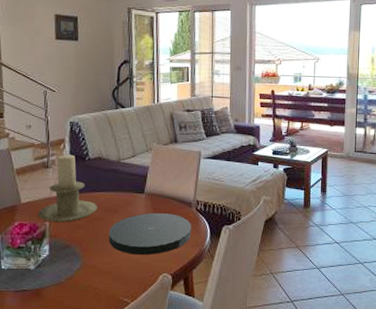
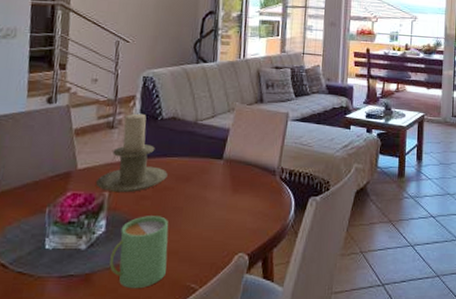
mug: none [55,242,103,302] -> present [109,216,169,289]
plate: present [108,212,191,255] -> none [177,181,274,231]

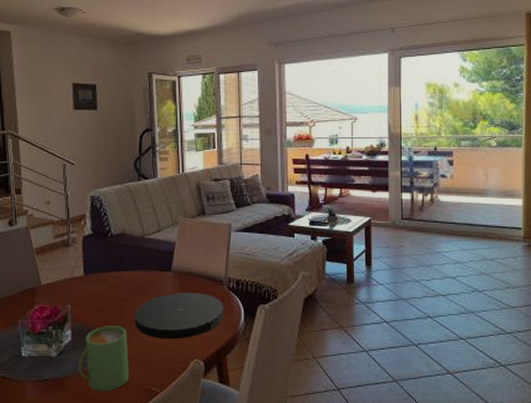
candle holder: present [95,113,168,193] -> none [58,231,122,305]
plate: none [177,181,274,231] -> present [134,292,223,339]

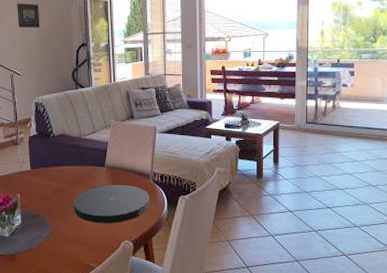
mug: present [78,326,129,392] -> none [28,212,70,266]

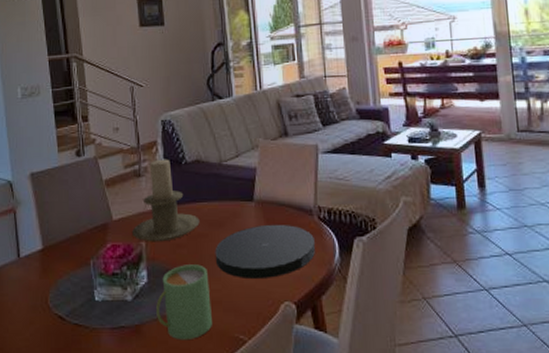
candle holder: none [9,132,63,195] -> present [131,159,200,242]
mug: none [28,212,70,266] -> present [156,264,212,341]

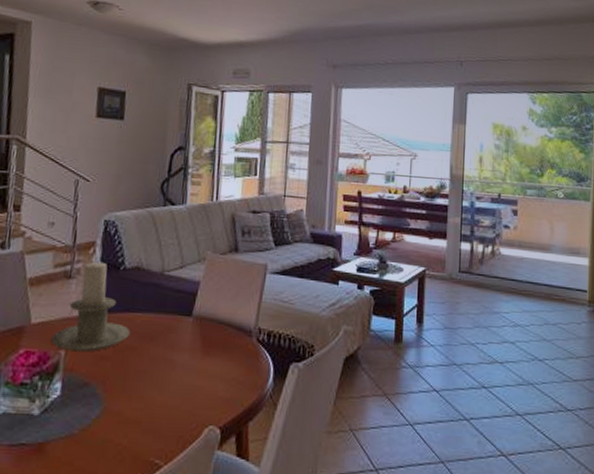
mug: present [156,264,212,341] -> none [64,379,131,463]
plate: present [215,224,315,278] -> none [141,342,250,400]

